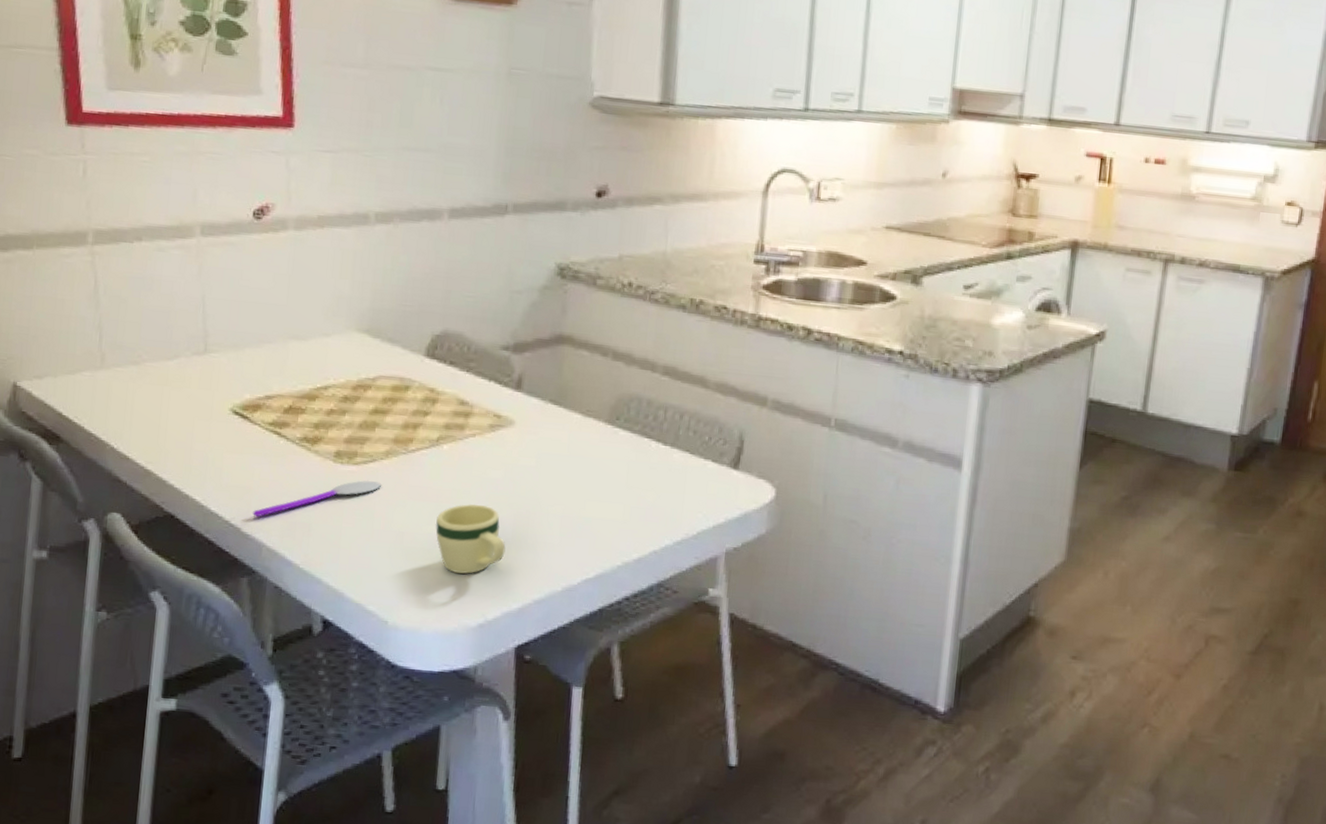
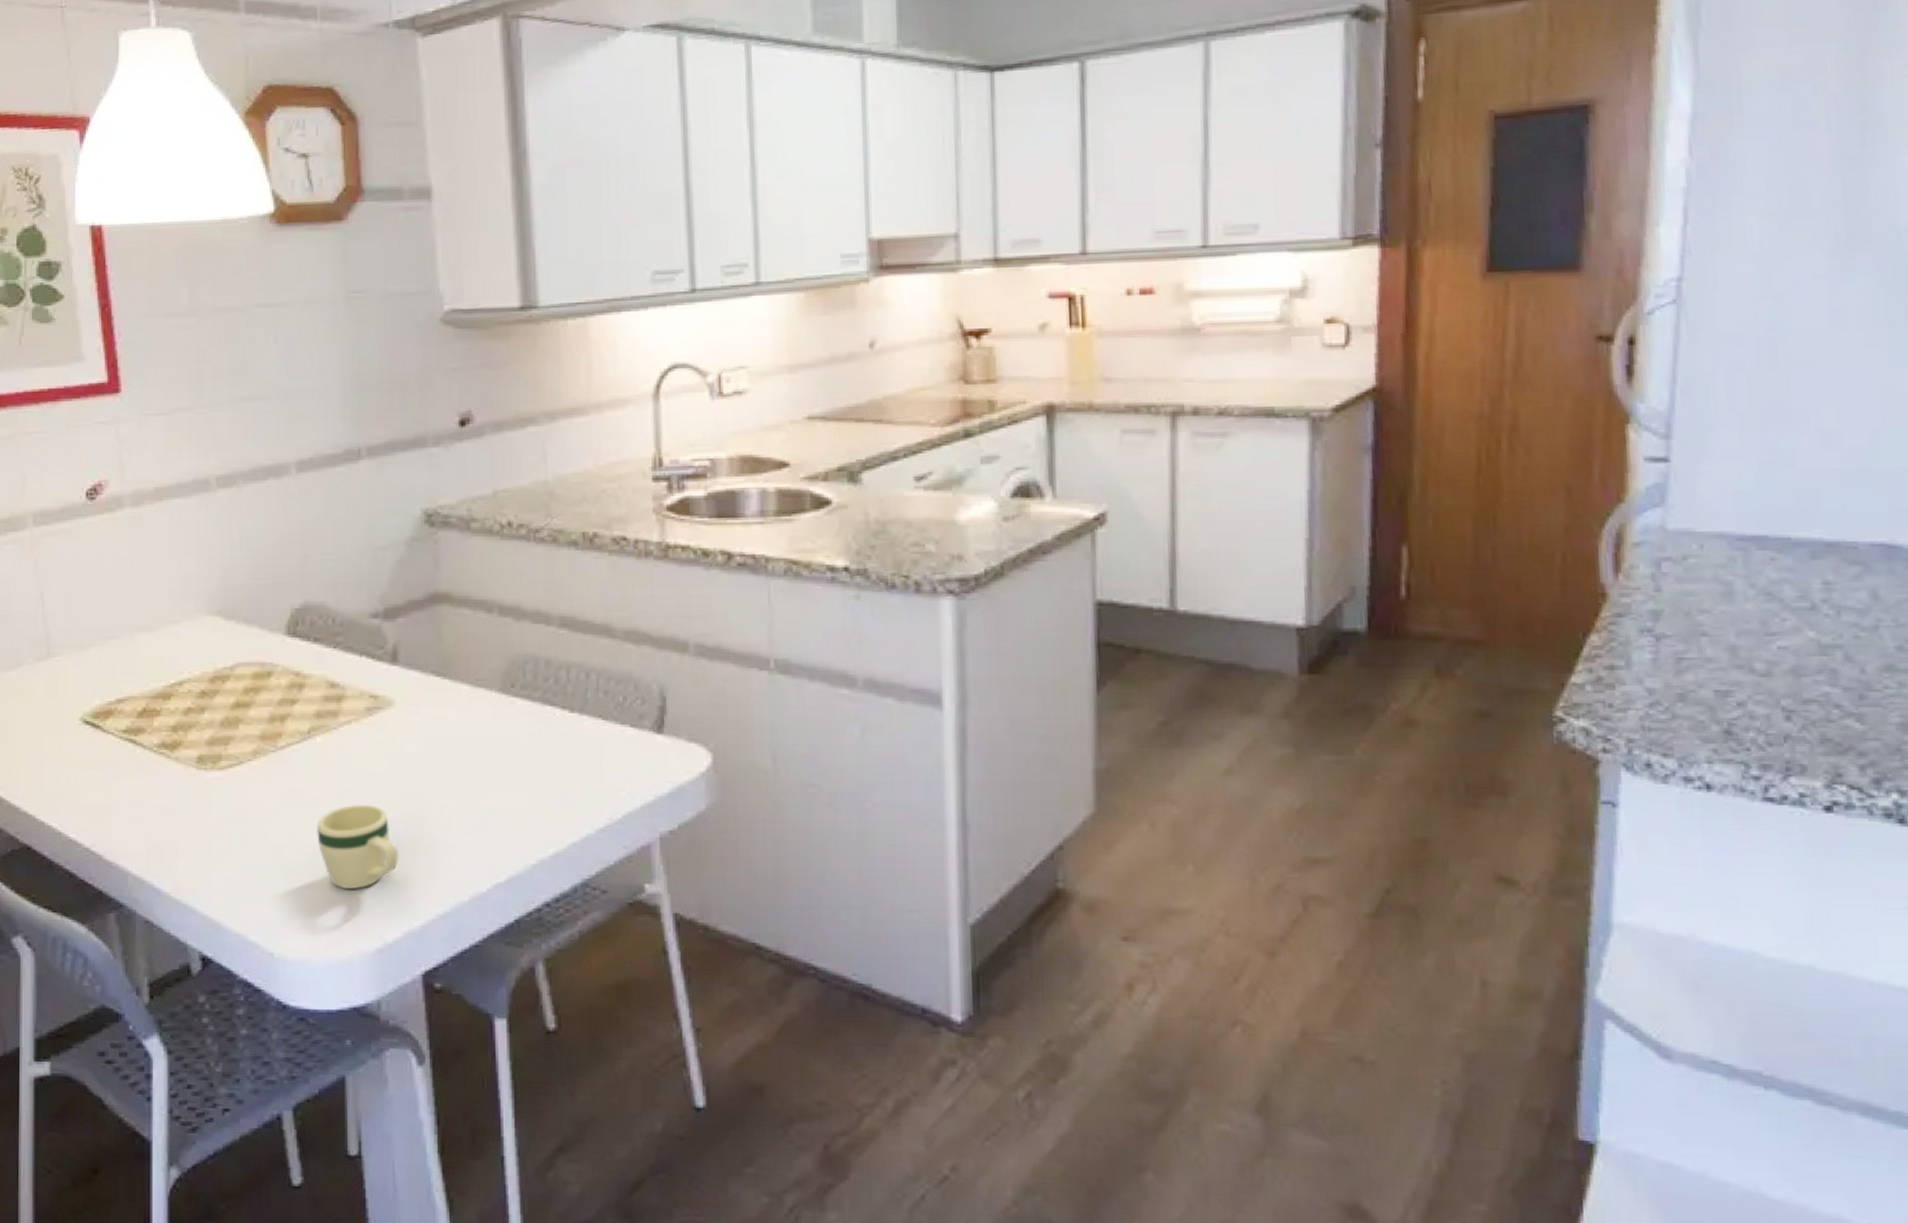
spoon: present [253,480,381,517] -> none [114,786,251,840]

